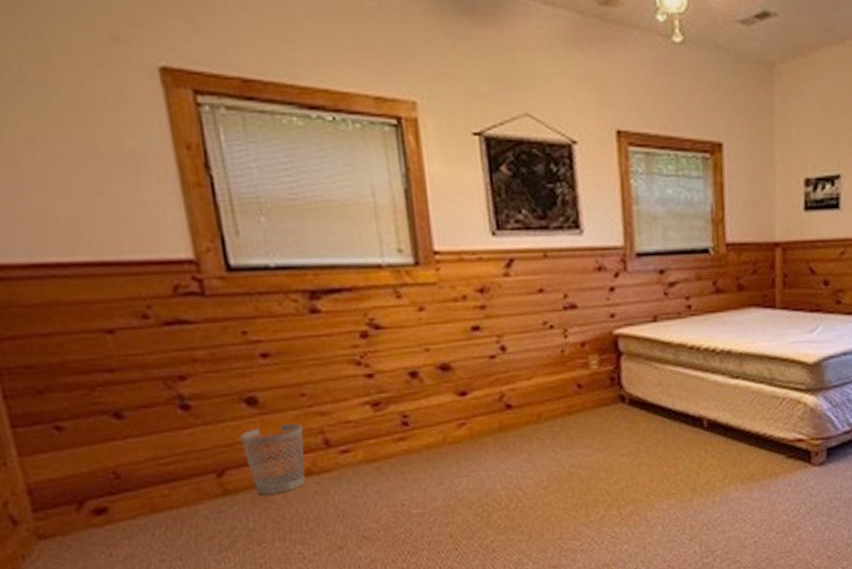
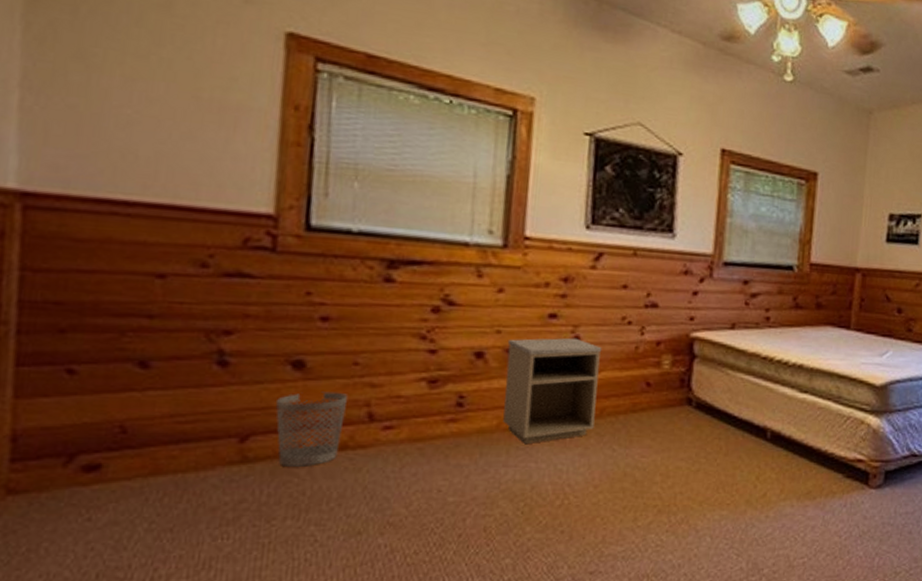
nightstand: none [437,348,534,455] -> present [503,337,602,445]

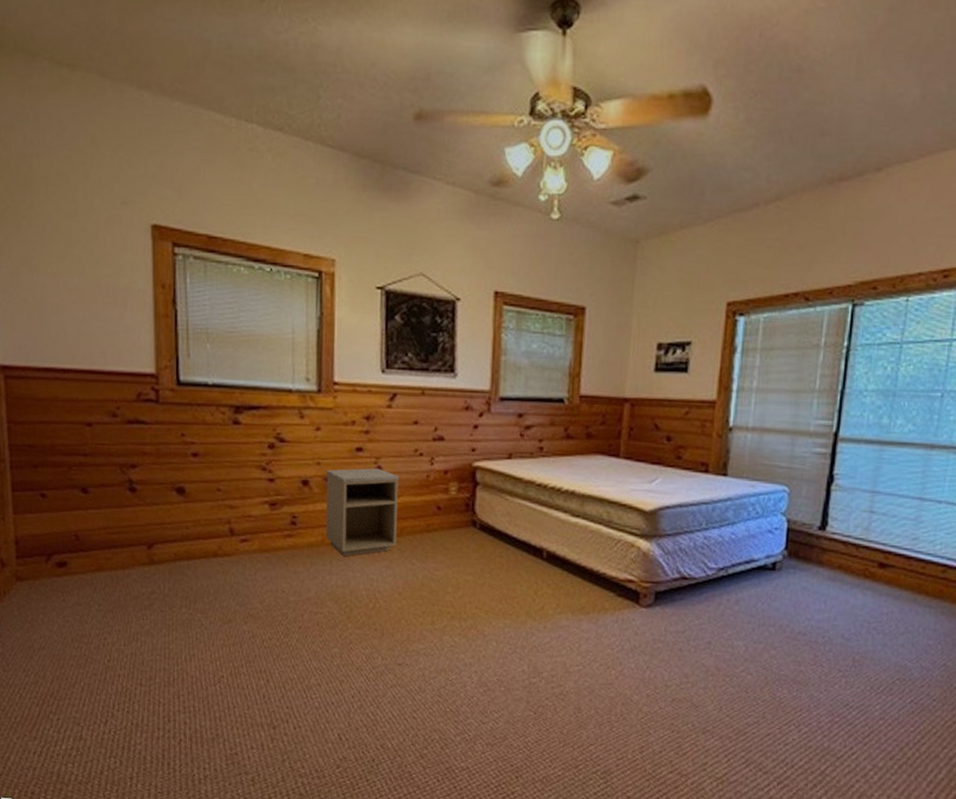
wastebasket: present [276,391,347,467] -> none [169,511,214,569]

